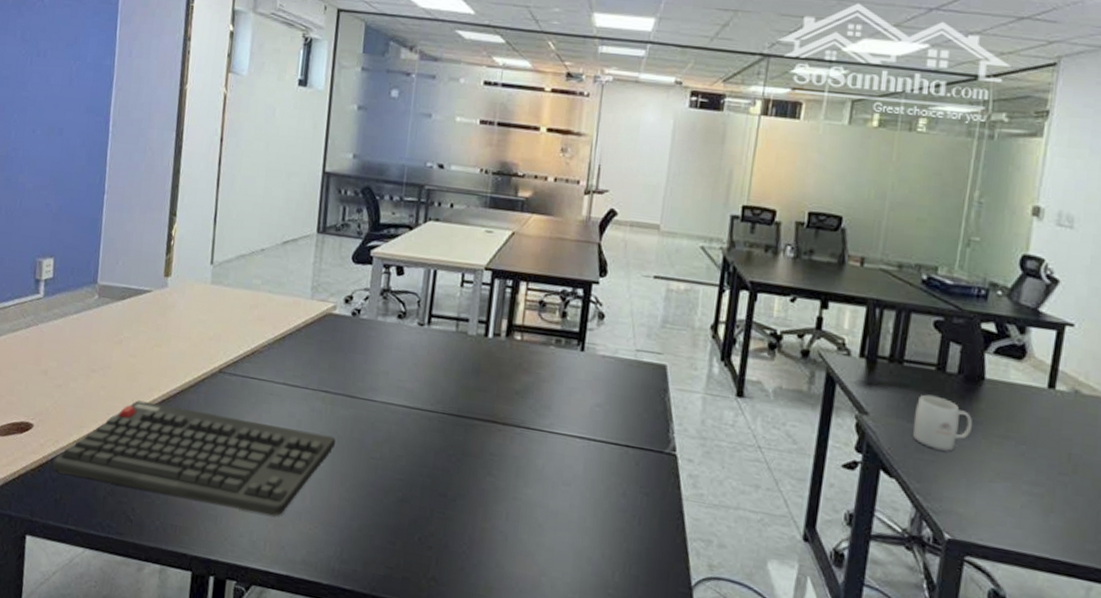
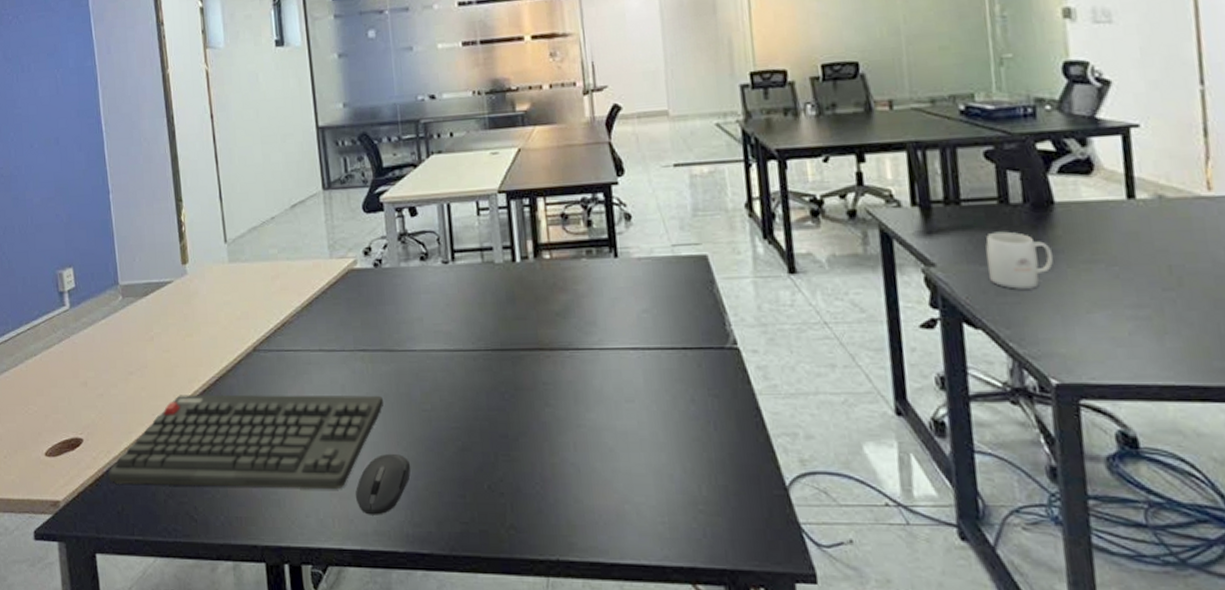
computer mouse: none [290,491,350,547] -> present [355,454,411,515]

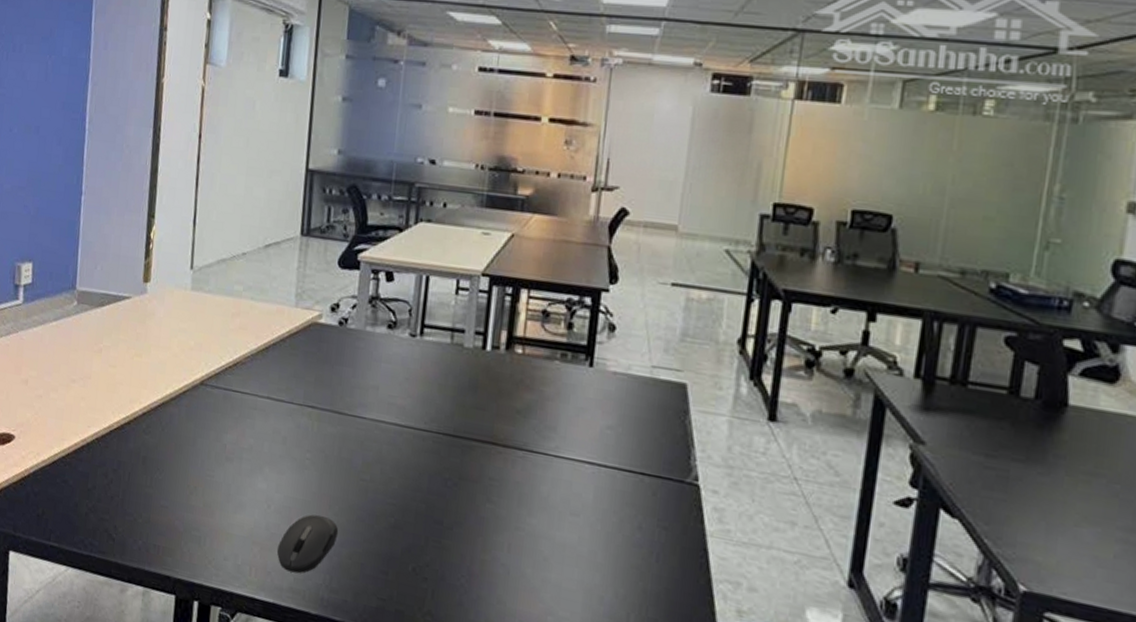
computer keyboard: present [108,394,384,490] -> none [34,412,324,540]
mug: present [985,231,1054,289] -> none [979,422,1054,490]

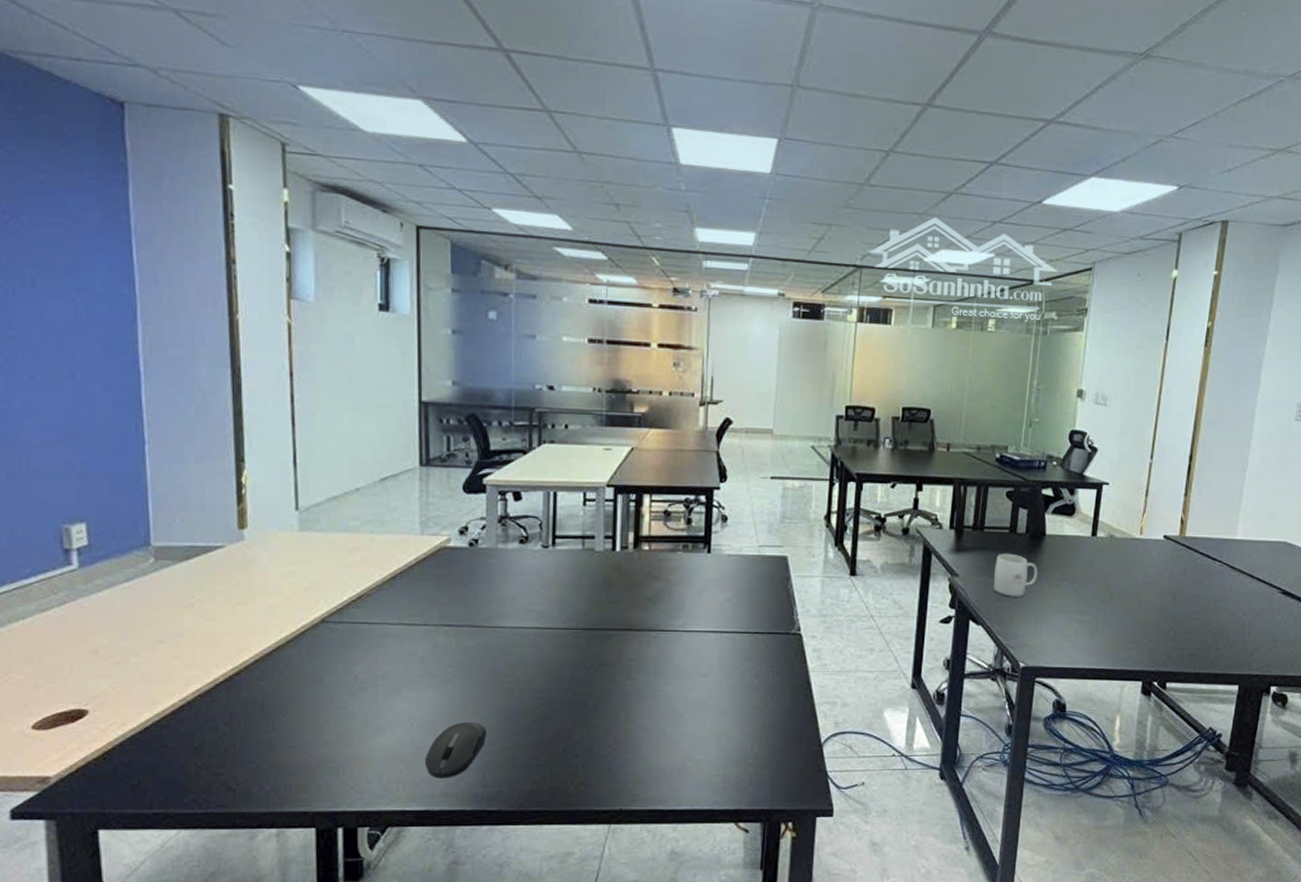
mug: none [979,422,1054,490] -> present [993,553,1038,597]

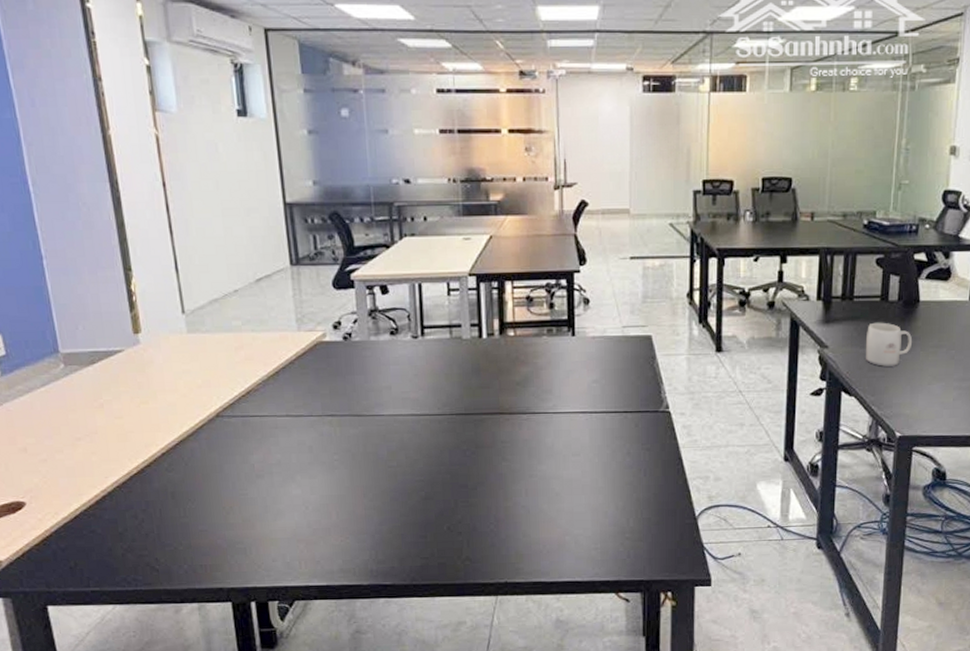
computer mouse: present [424,722,487,779] -> none [321,505,377,556]

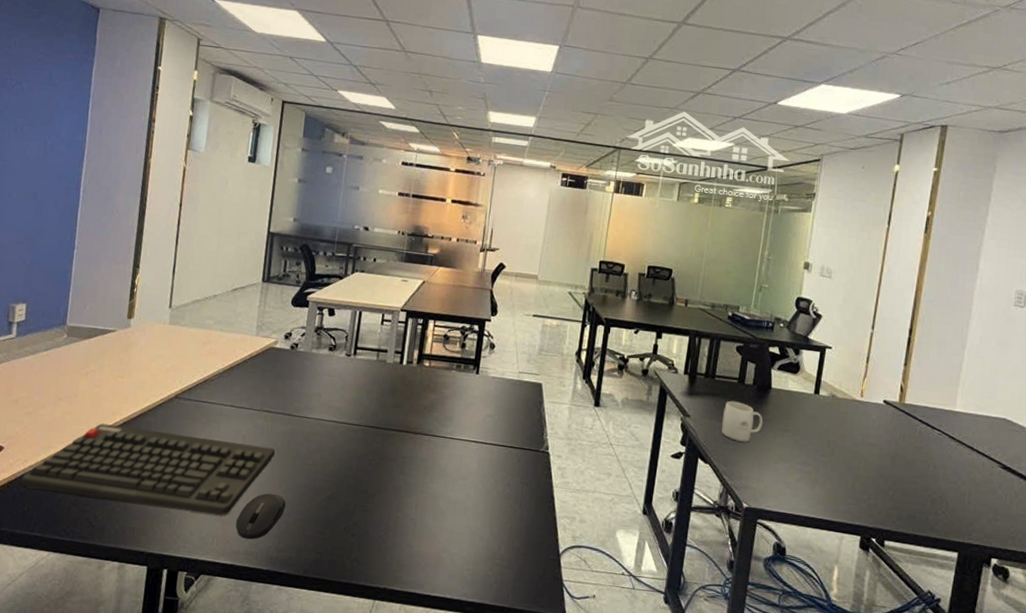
computer keyboard: none [57,455,352,542] -> present [20,423,276,516]
computer mouse: none [321,505,377,556] -> present [235,493,287,540]

